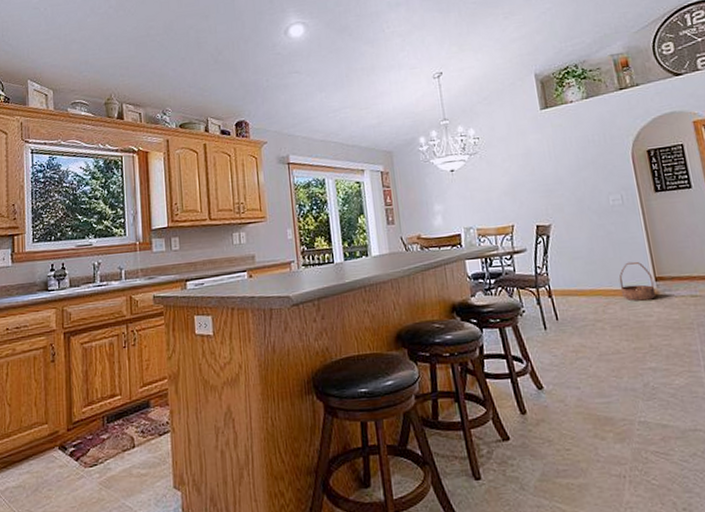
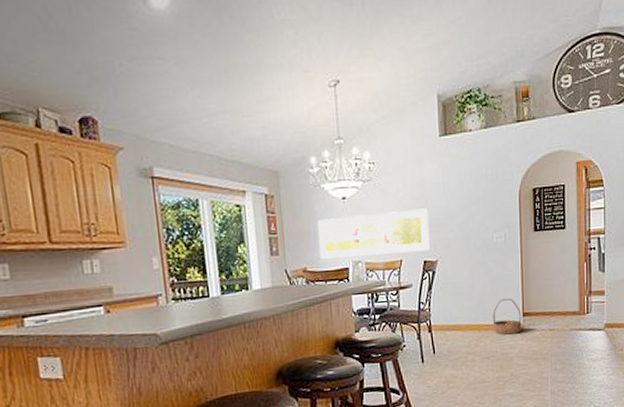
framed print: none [429,175,542,227] -> present [318,208,430,259]

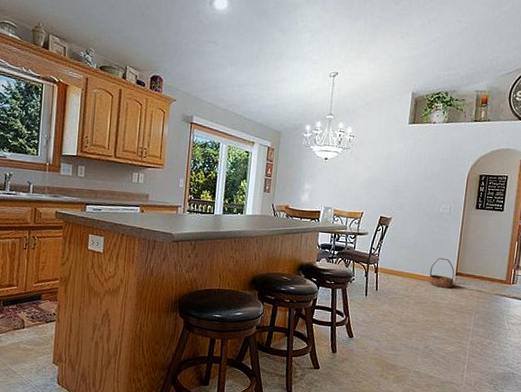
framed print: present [318,208,430,259] -> none [300,171,390,209]

